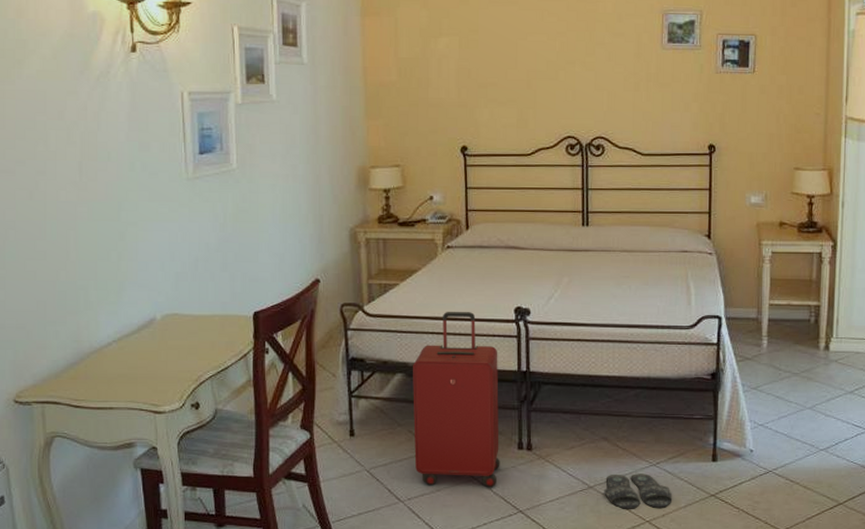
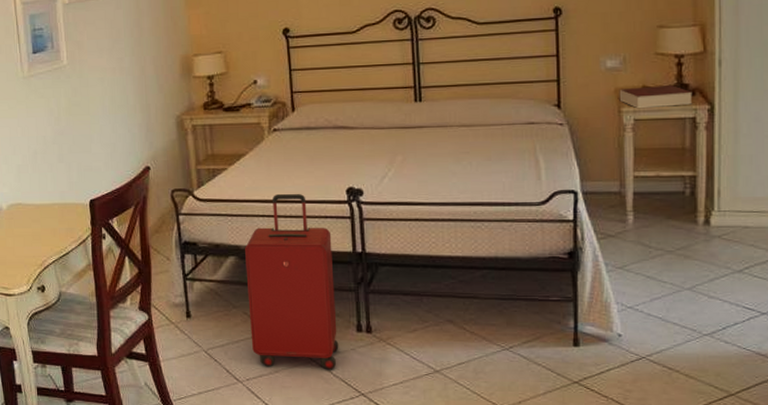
slippers: present [604,473,672,509] -> none [452,358,528,395]
book: none [760,221,820,243] -> present [619,84,693,109]

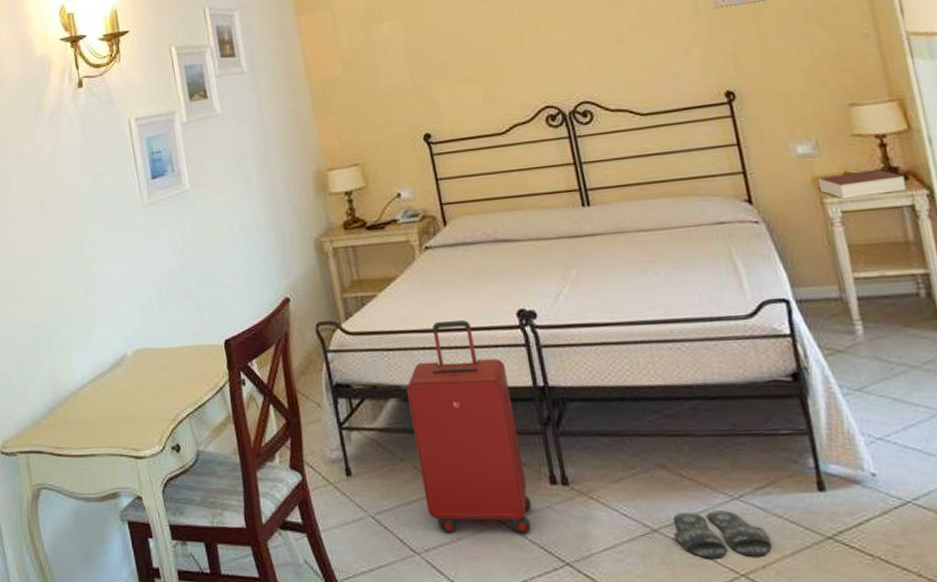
slippers: none [452,358,528,395] -> present [673,510,772,559]

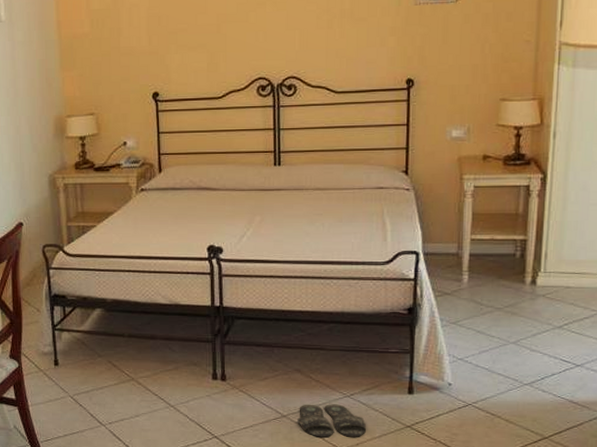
suitcase: present [407,320,532,535] -> none [111,250,195,415]
book: present [817,168,908,199] -> none [461,154,528,177]

